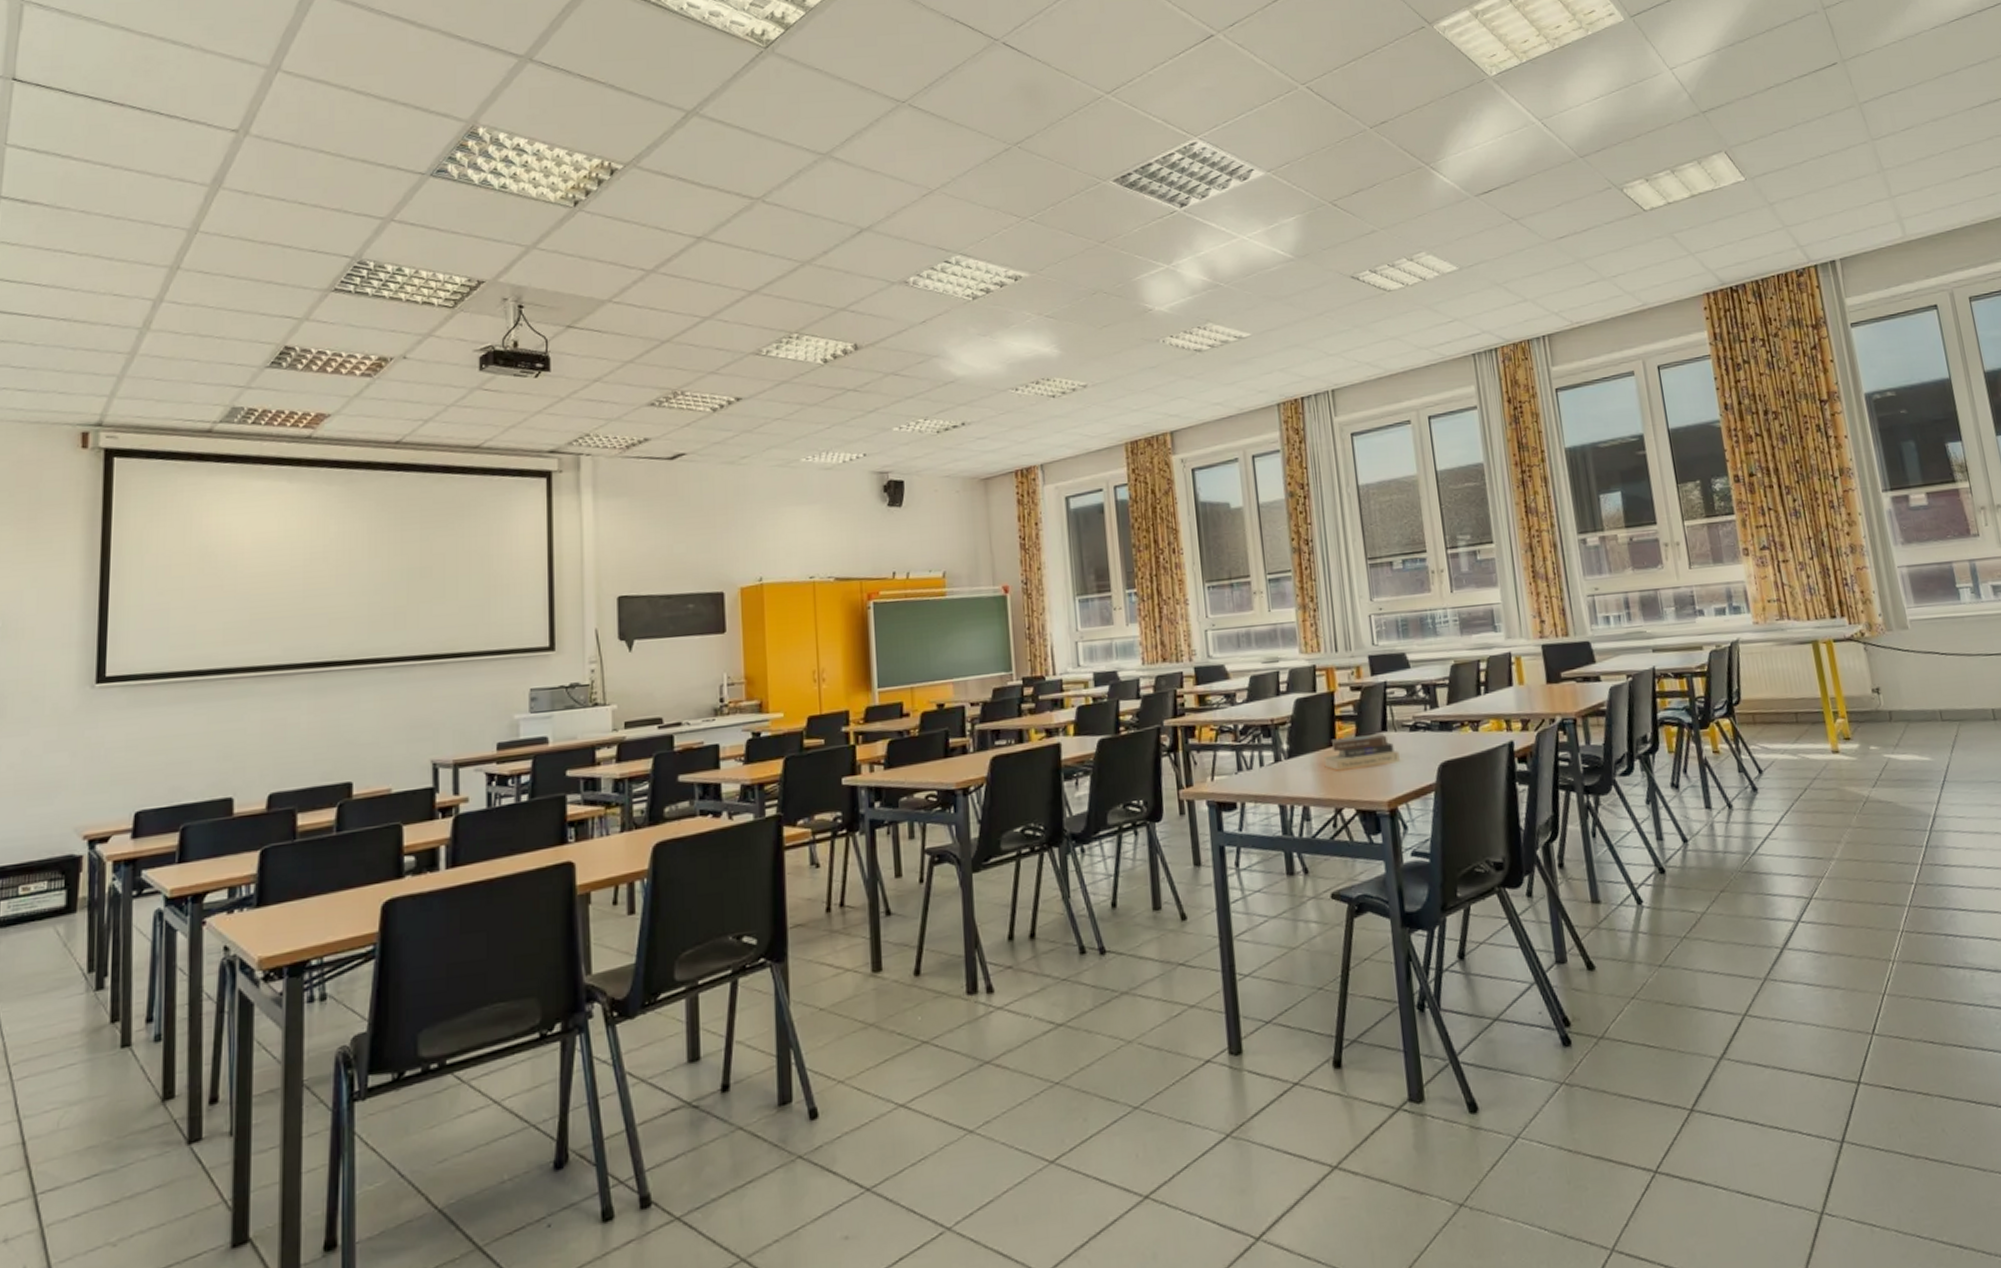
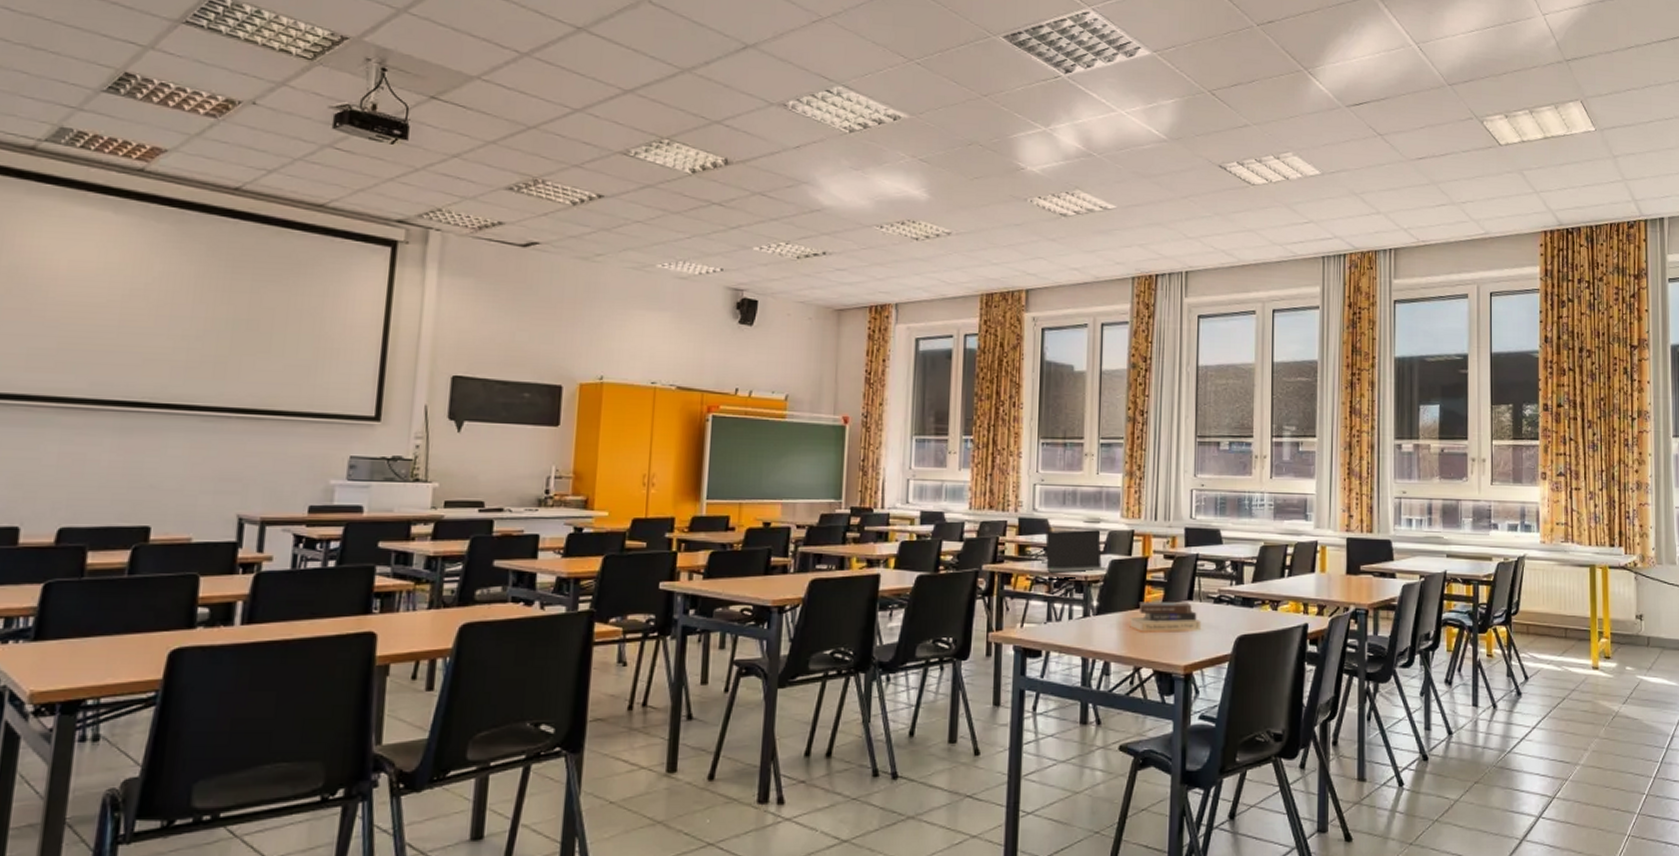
laptop: none [1224,668,1293,720] -> present [1045,529,1107,573]

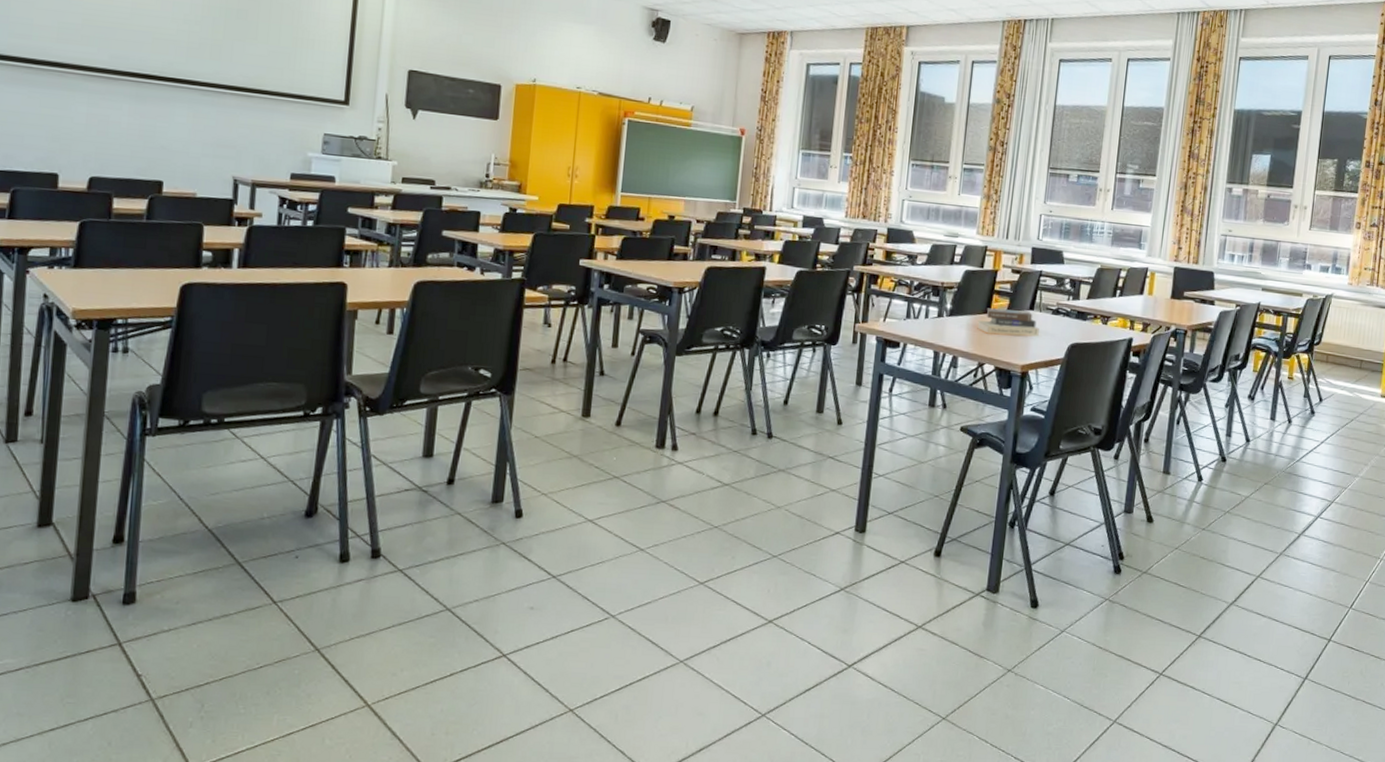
laptop: present [1045,529,1107,573] -> none [908,241,961,279]

